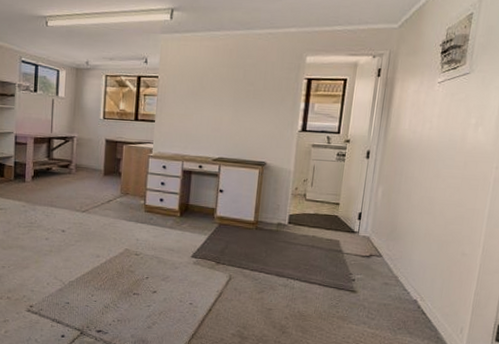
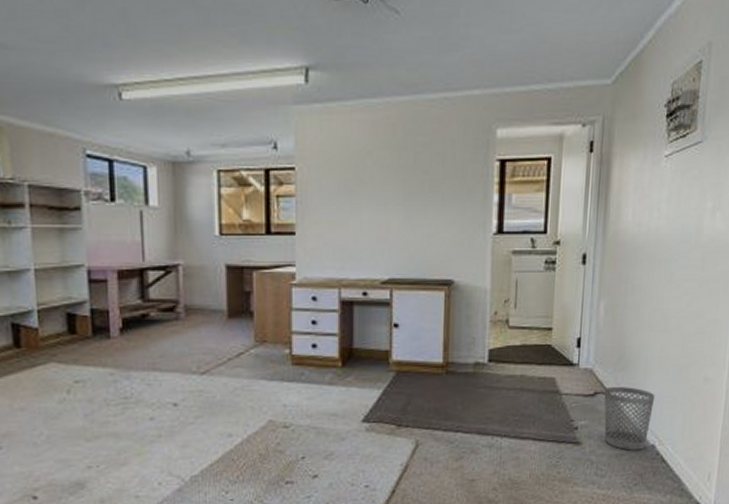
wastebasket: none [376,251,420,303] -> present [604,386,656,451]

